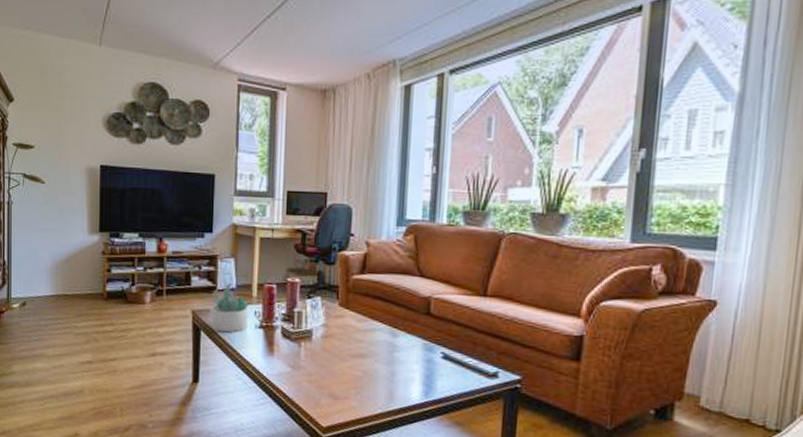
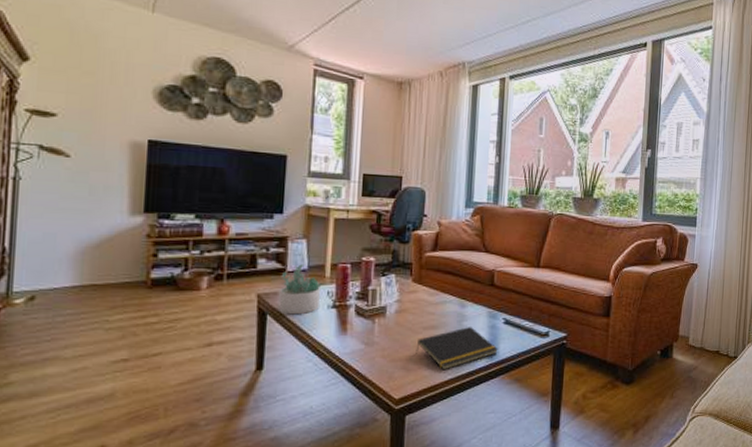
notepad: none [343,357,435,403] -> present [416,326,498,371]

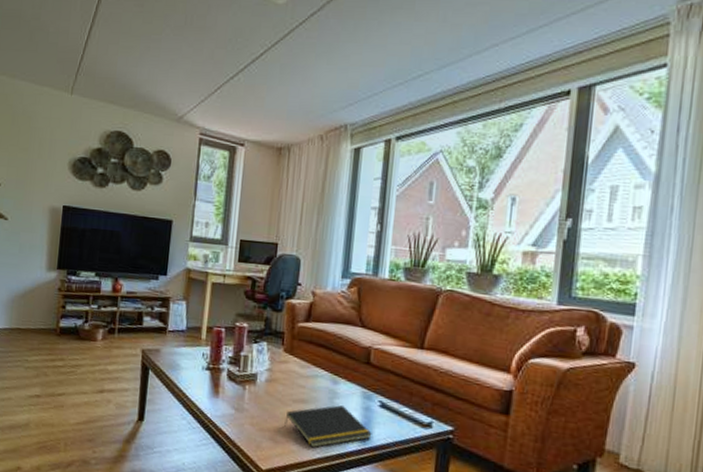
succulent plant: present [279,264,322,315] -> none [159,325,198,373]

